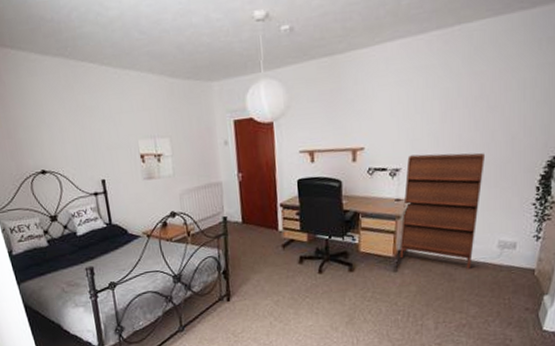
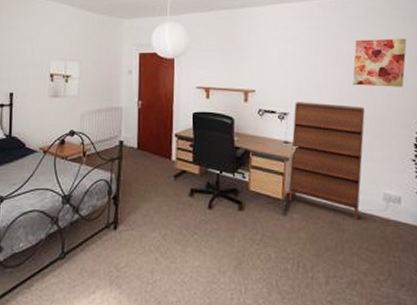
wall art: none [473,66,541,130] -> present [352,38,407,87]

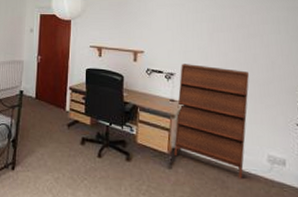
wall art: present [352,38,407,87] -> none [237,9,291,55]

